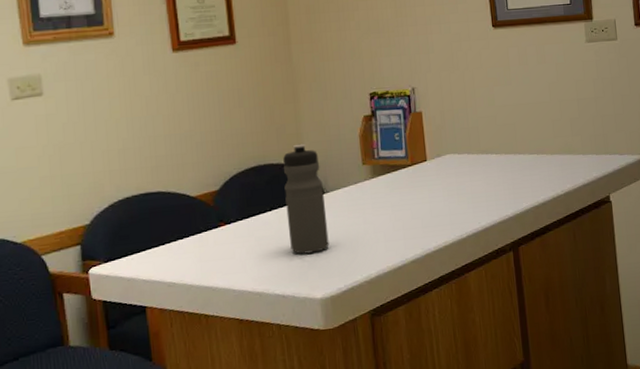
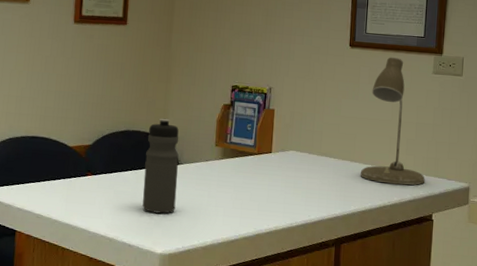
desk lamp: none [524,31,597,172] -> present [360,57,425,185]

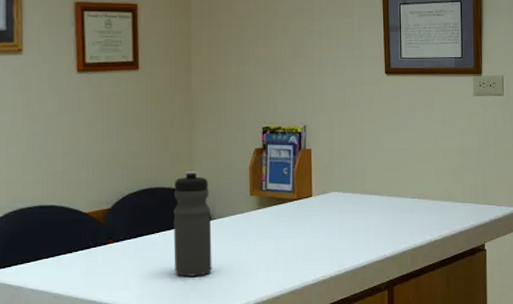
desk lamp: present [360,57,425,185] -> none [407,81,475,217]

